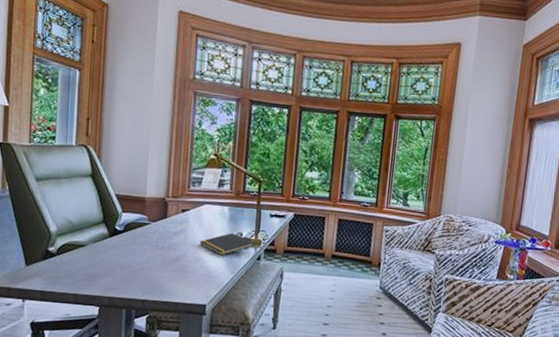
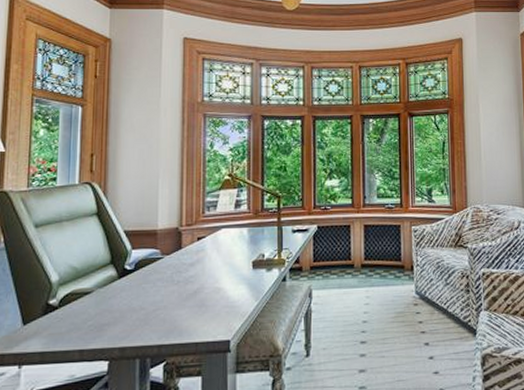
notepad: present [199,233,255,256] -> none [218,256,279,283]

